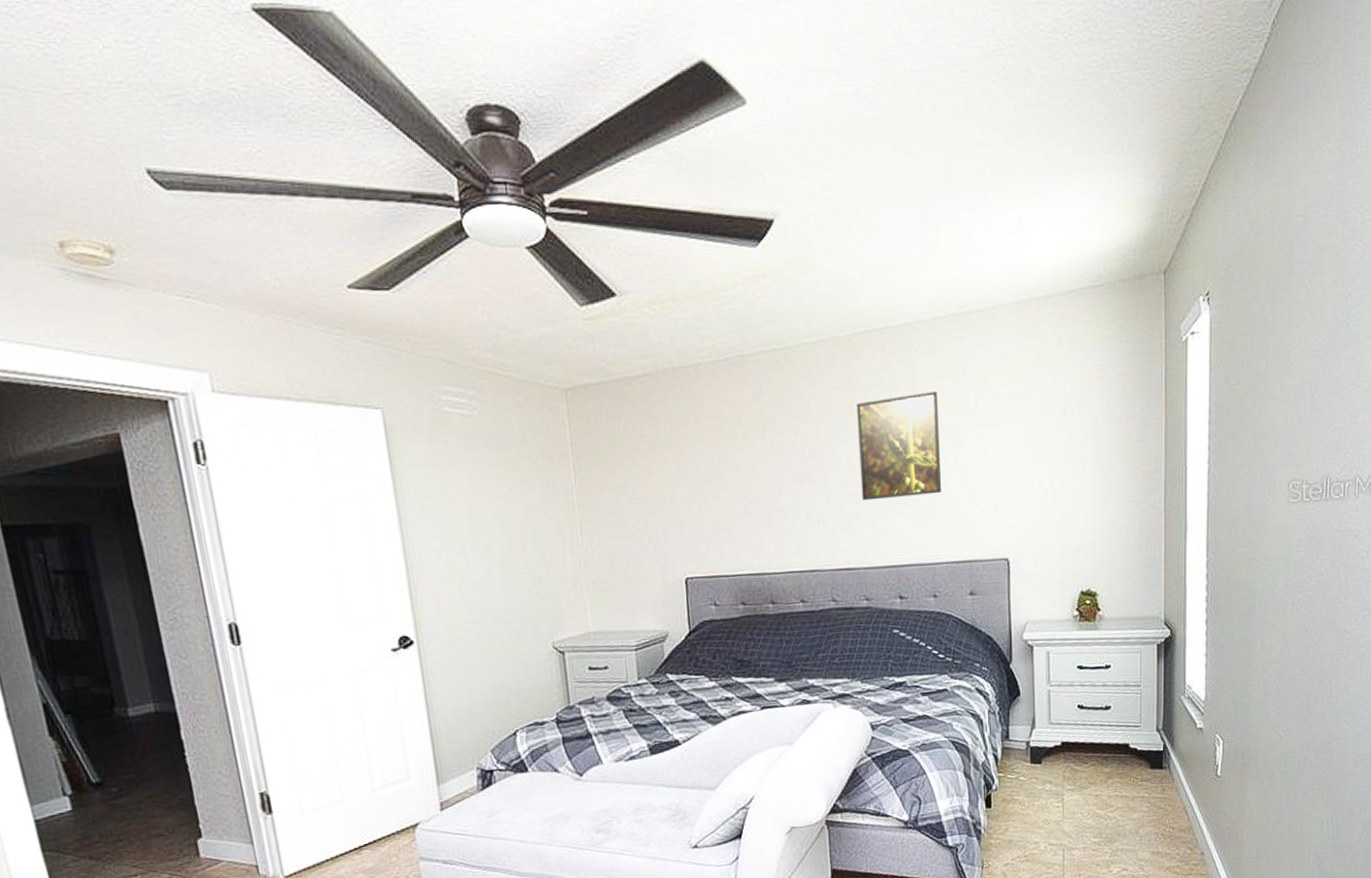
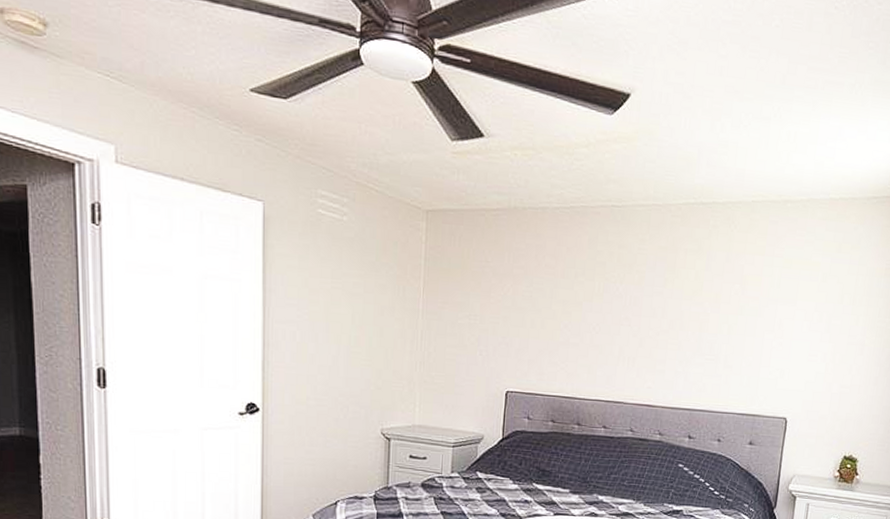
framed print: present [857,392,941,501] -> none [669,263,748,353]

